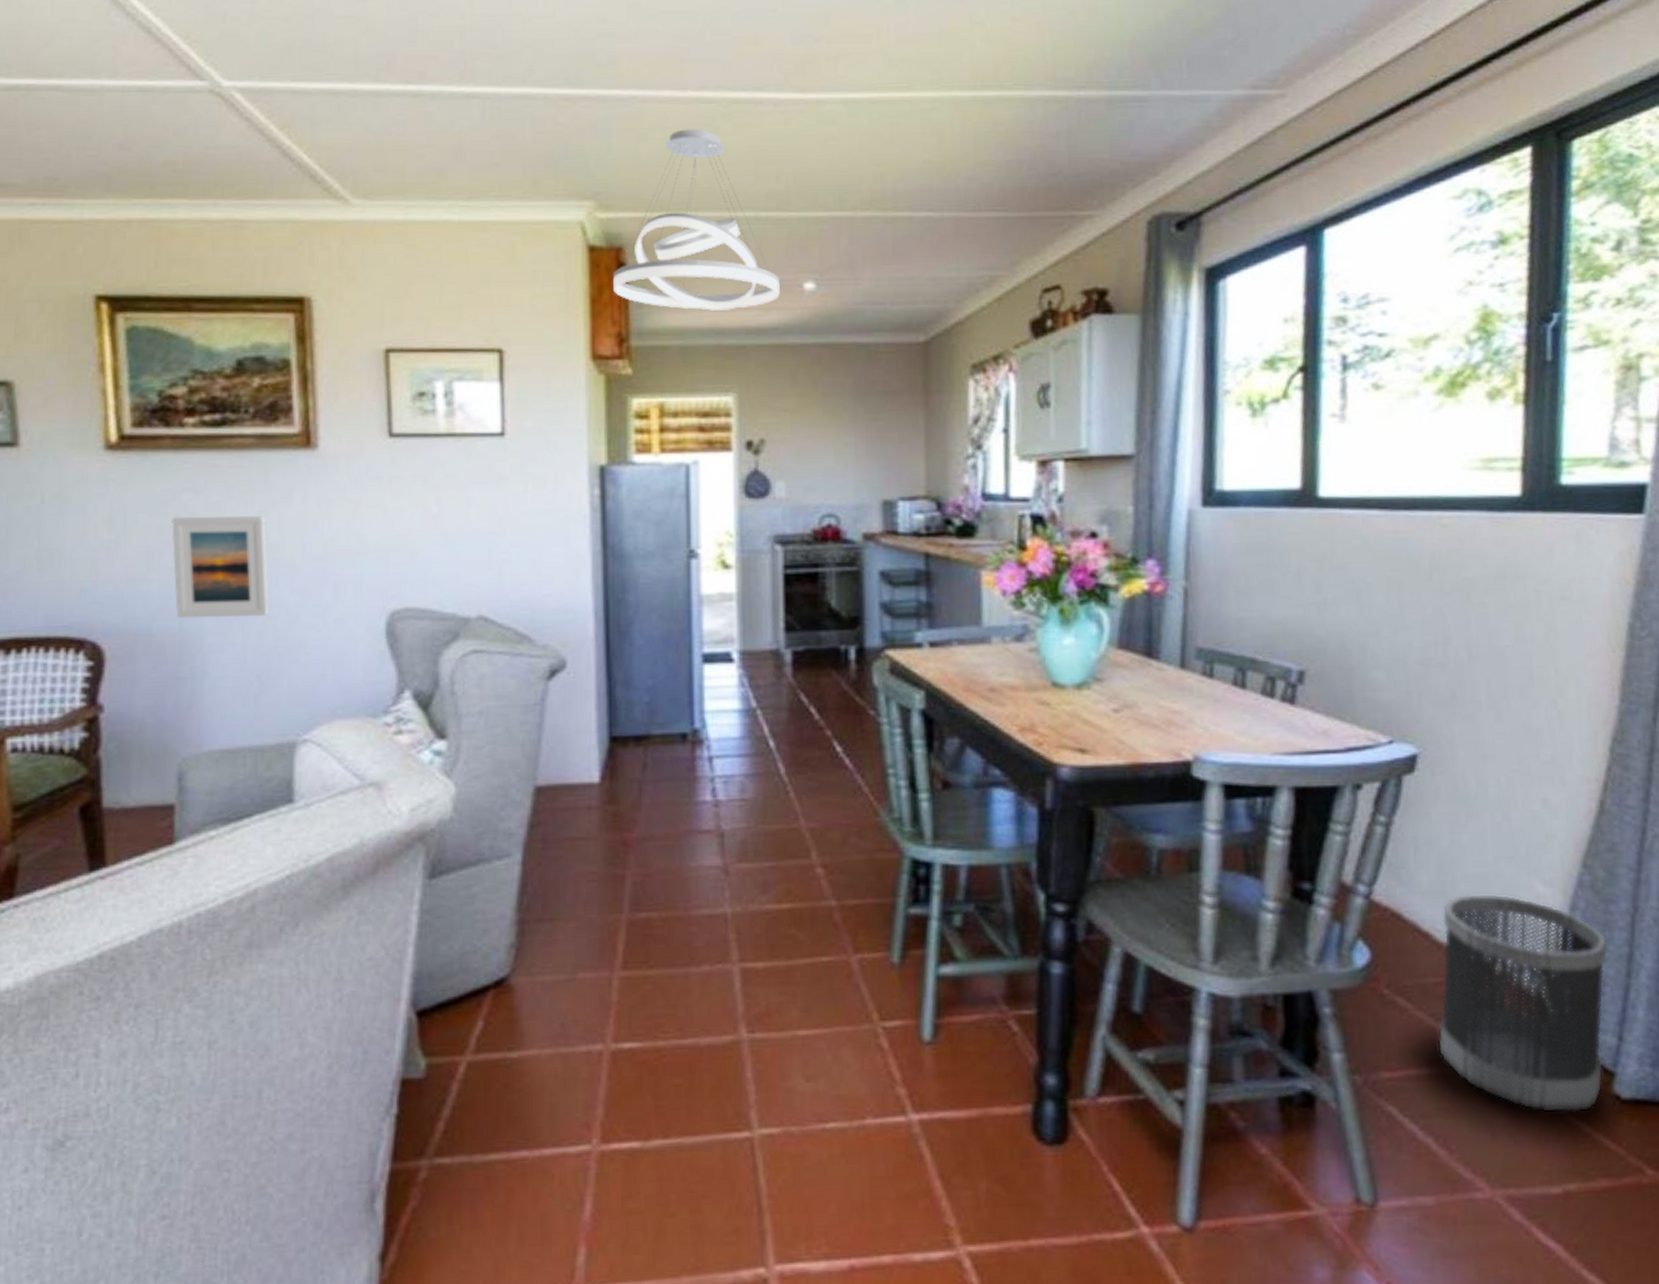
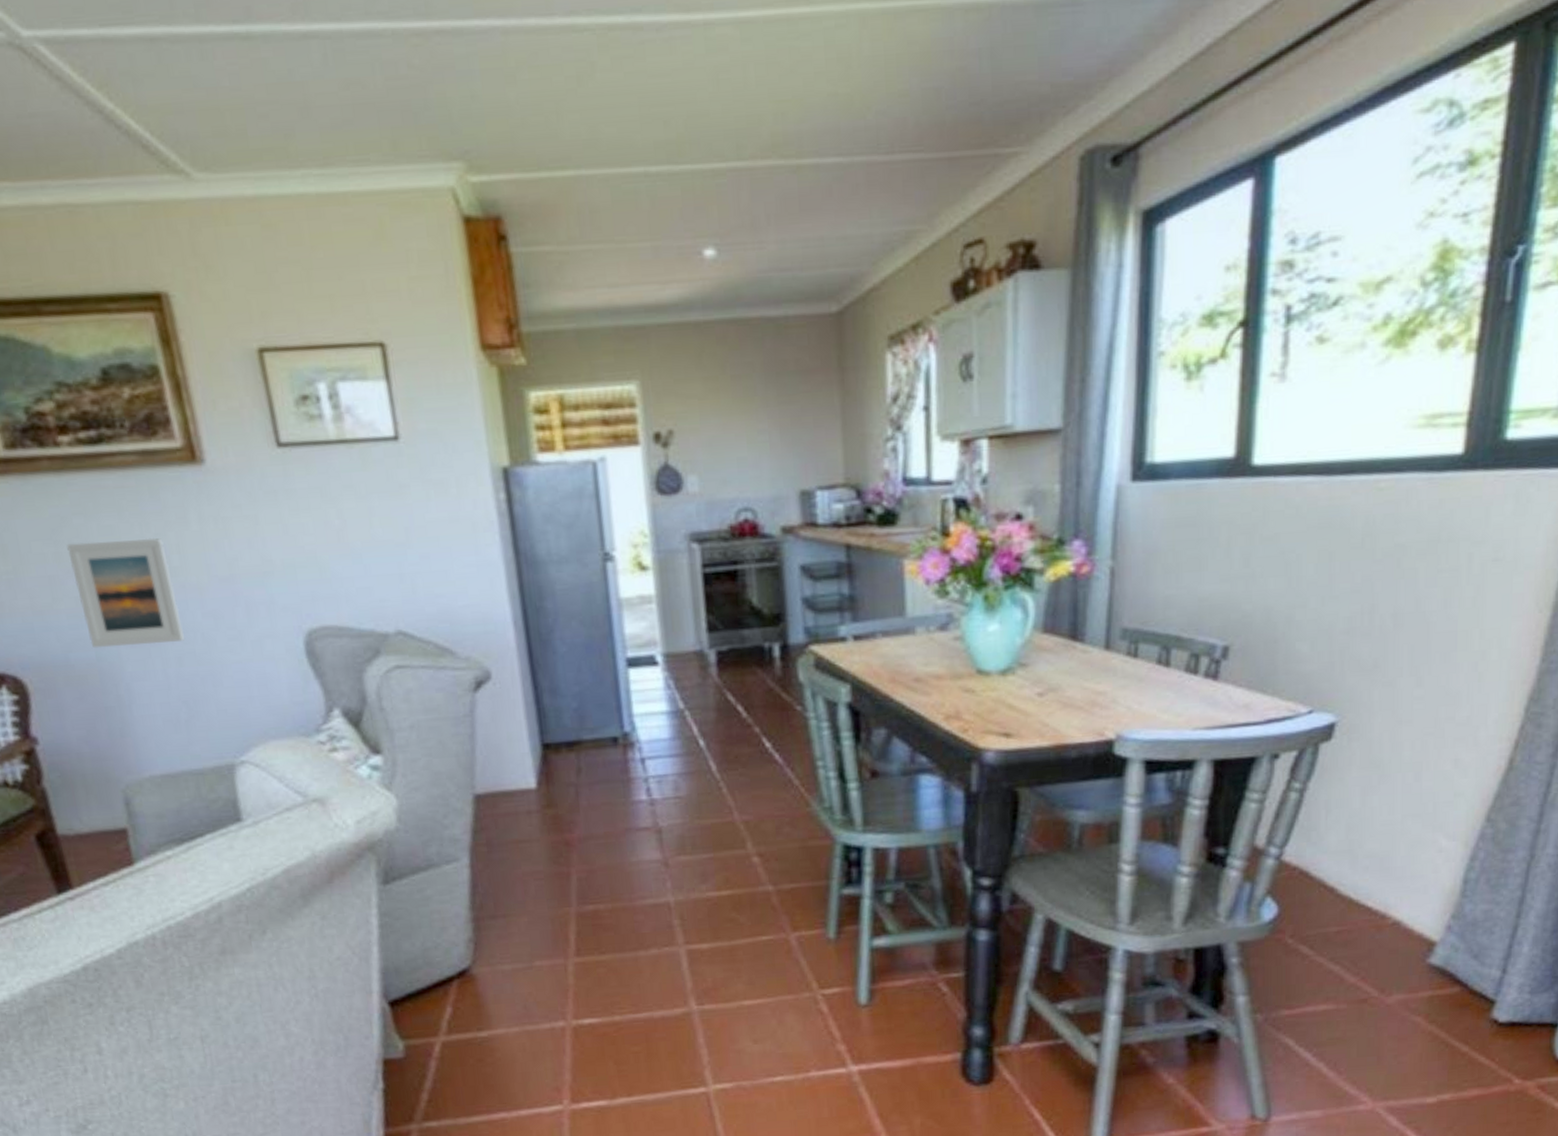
pendant light: present [612,129,780,311] -> none [493,65,678,287]
wastebasket: present [1437,893,1609,1113] -> none [1334,849,1502,1037]

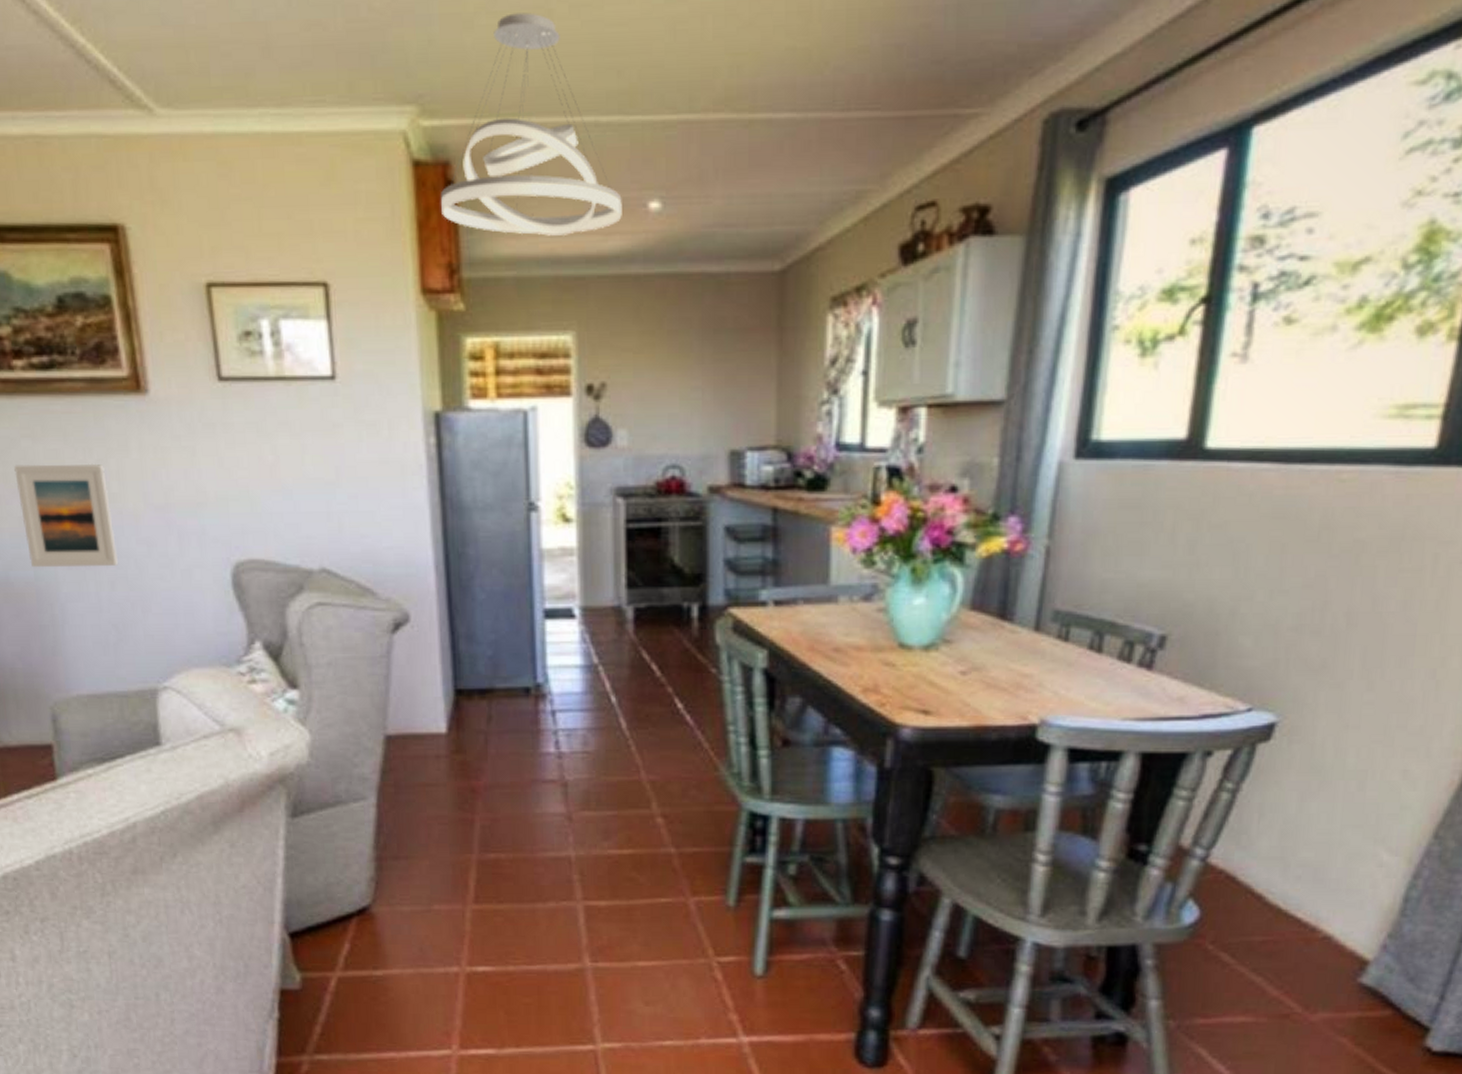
pendant light: none [493,65,678,287] -> present [440,12,622,236]

